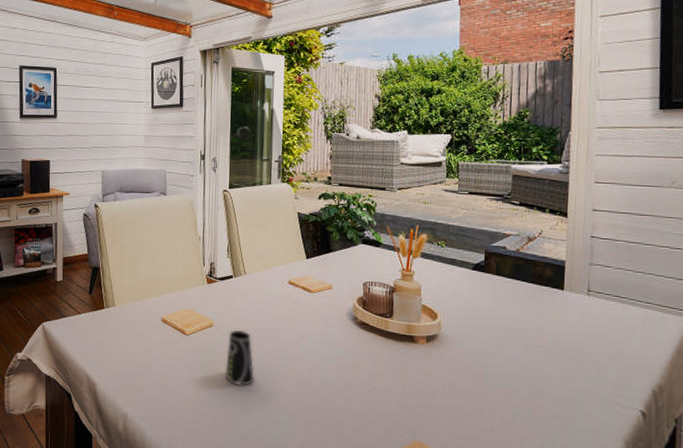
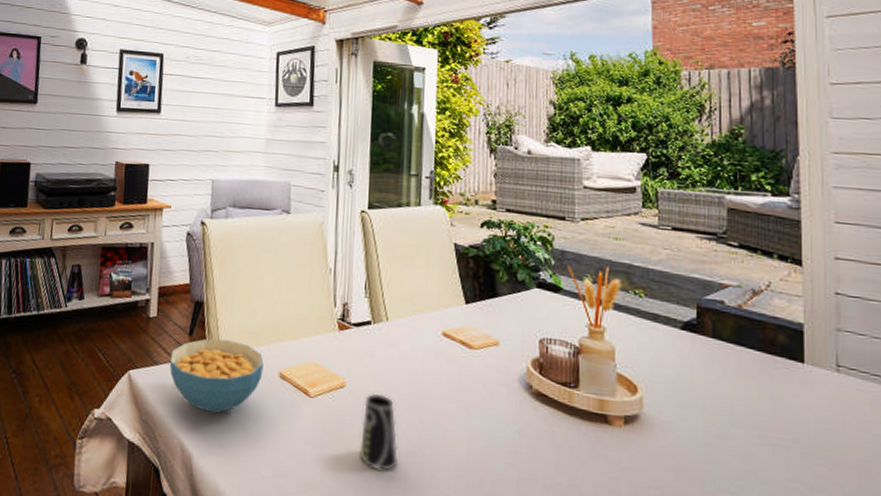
cereal bowl: none [74,295,149,352] -> present [169,338,264,414]

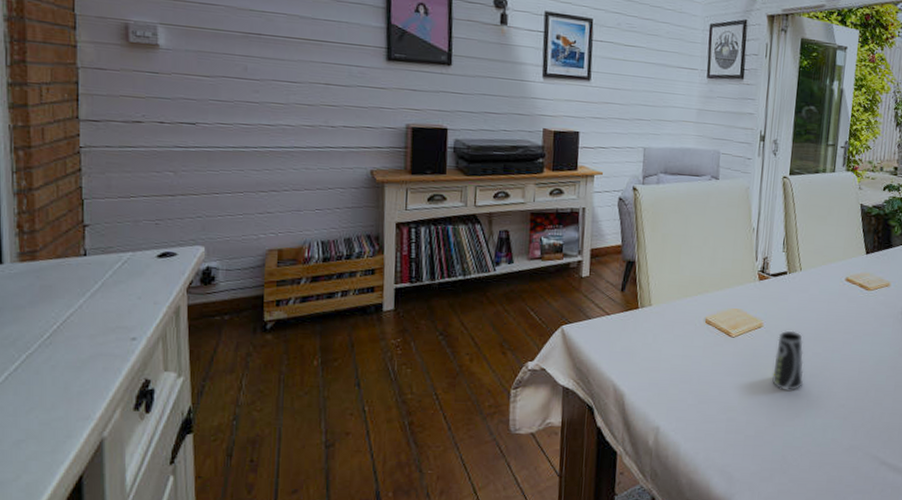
cereal bowl: present [169,338,264,414] -> none [602,293,691,357]

